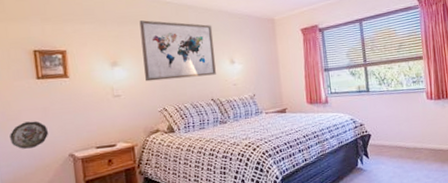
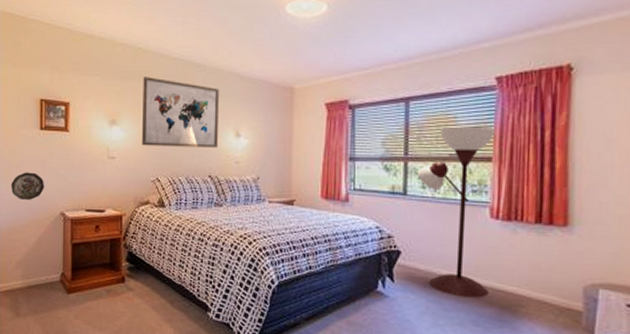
floor lamp: none [374,35,433,160] -> present [417,126,495,298]

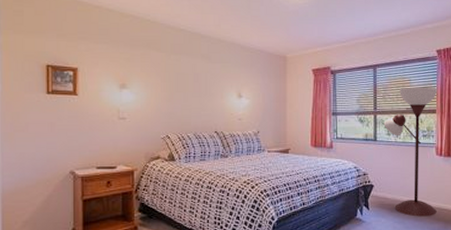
decorative plate: present [11,172,45,200] -> none [15,135,53,161]
wall art: present [142,77,220,148] -> none [152,45,223,107]

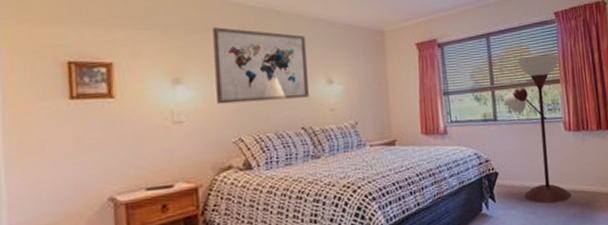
wall art: none [152,45,223,107] -> present [212,27,309,105]

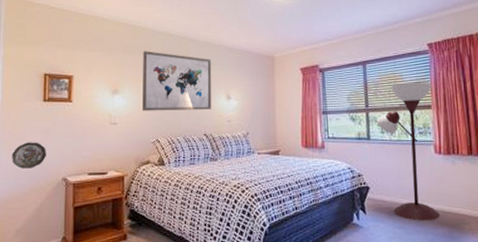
decorative plate: none [27,153,83,192] -> present [12,142,47,169]

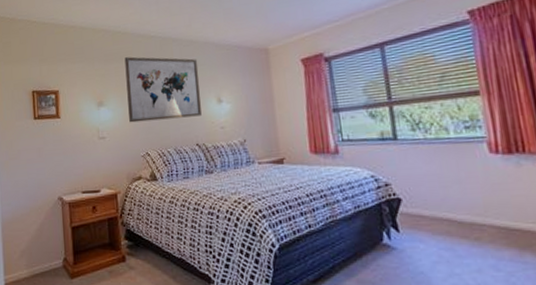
decorative plate: present [12,142,47,169] -> none [11,161,42,189]
floor lamp: present [376,82,440,221] -> none [403,61,504,241]

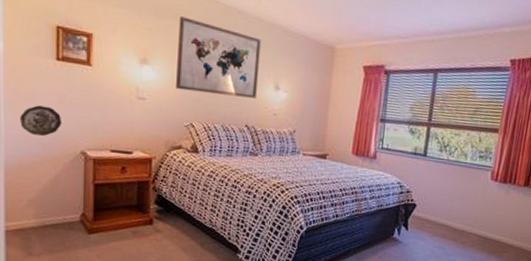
decorative plate: none [11,161,42,189] -> present [20,105,63,136]

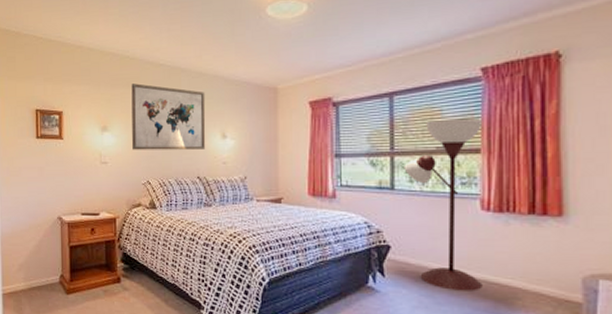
decorative plate: present [20,105,63,136] -> none [11,179,43,206]
floor lamp: none [436,99,504,245] -> present [404,118,483,291]

